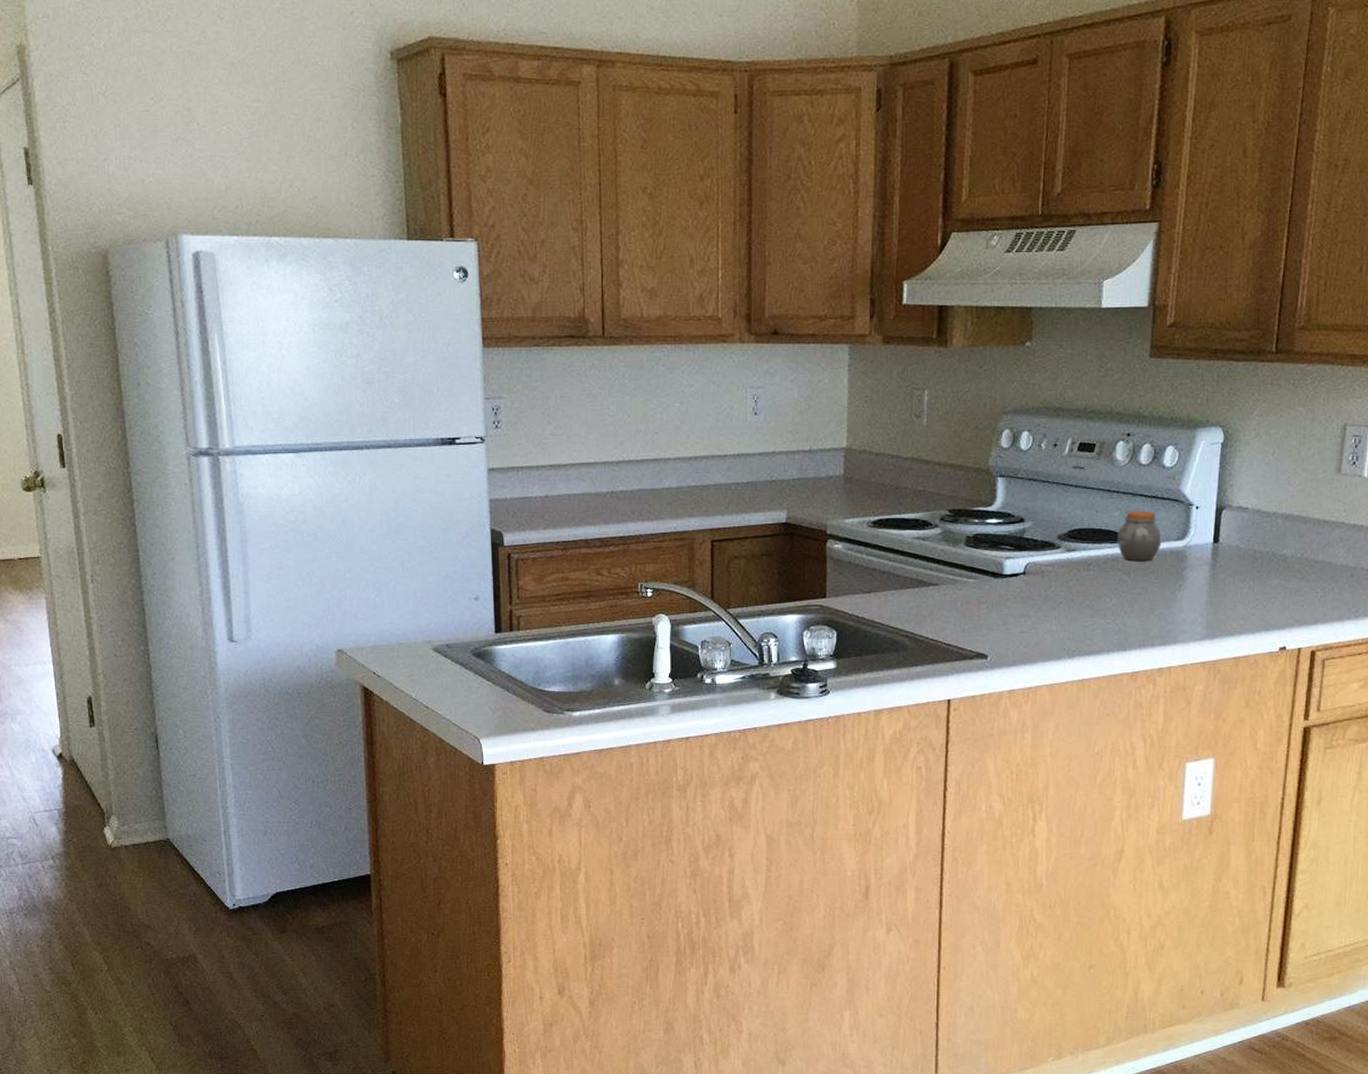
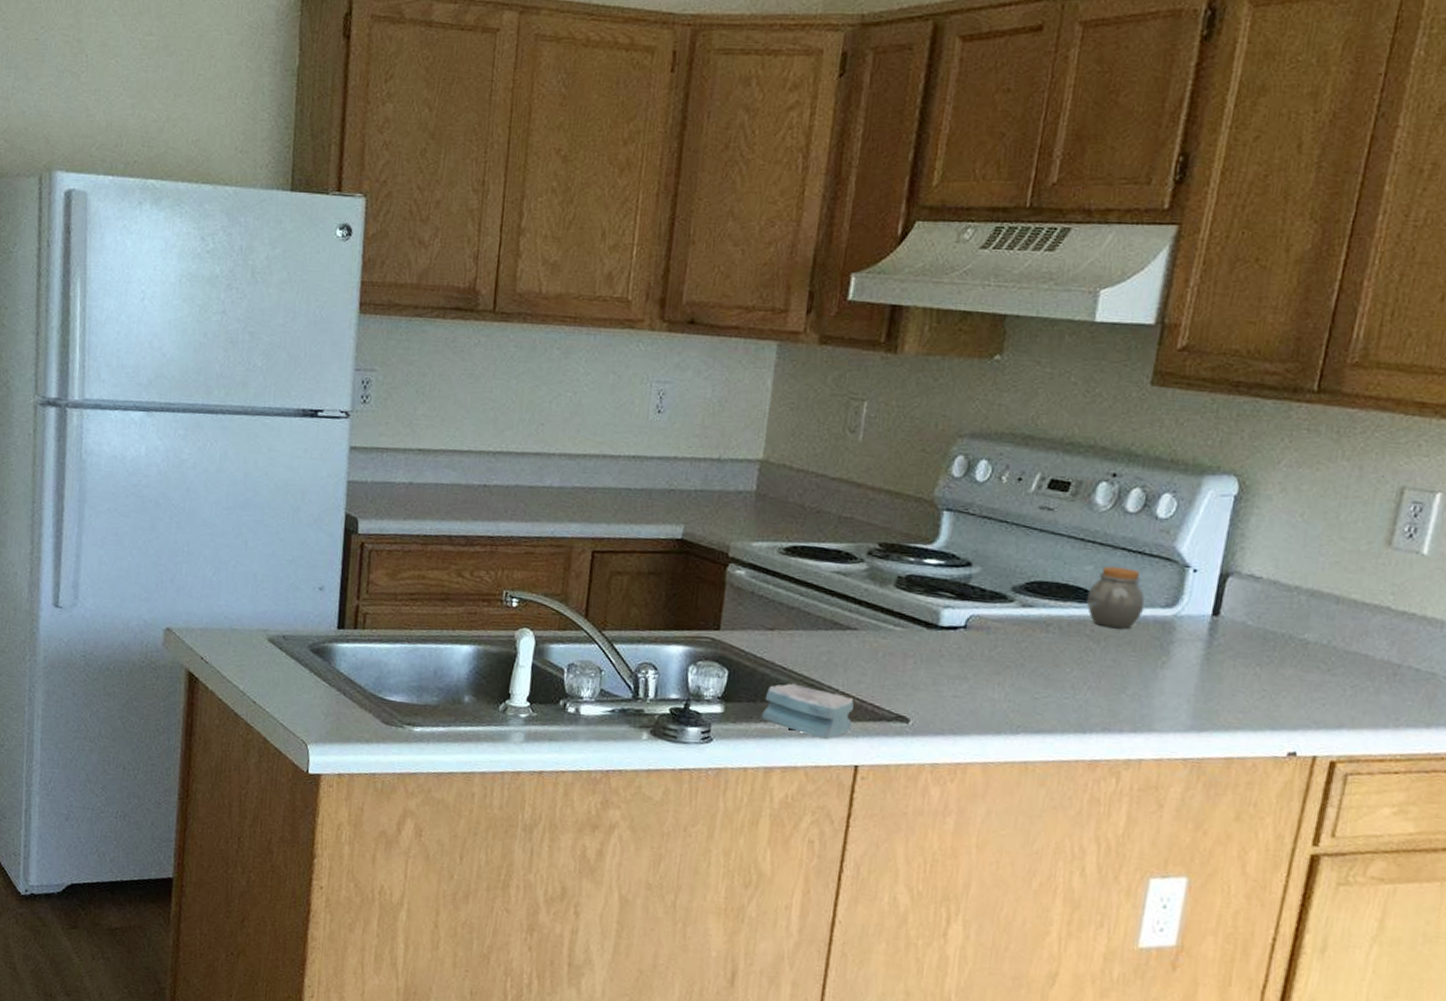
sponge: none [868,636,942,681] -> present [761,683,854,740]

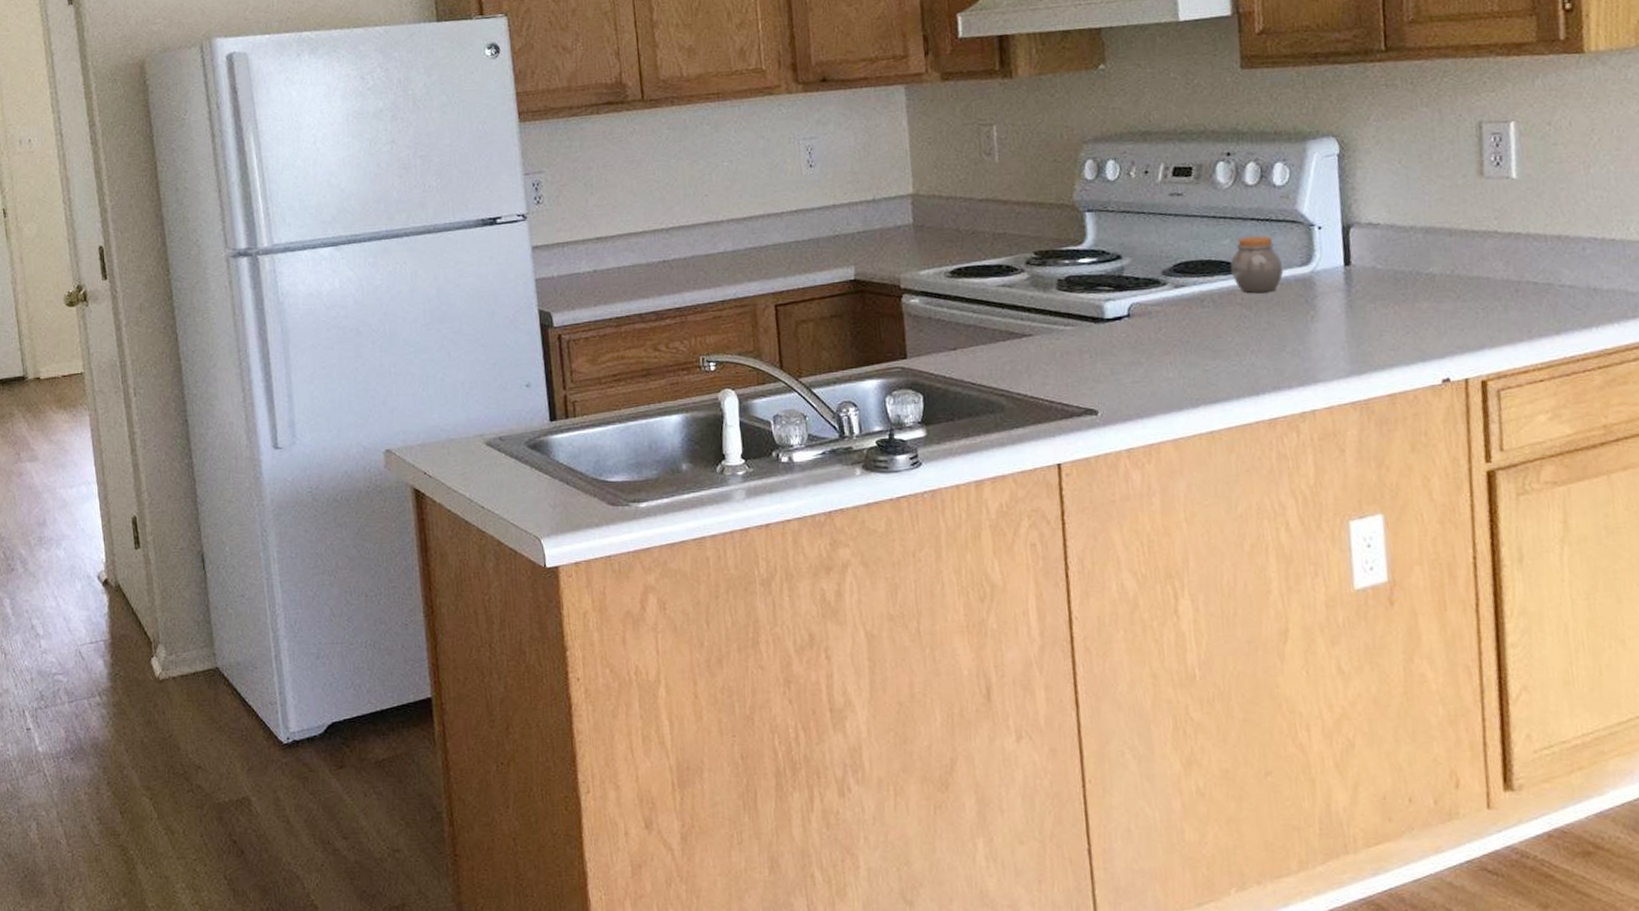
sponge: present [761,683,854,740] -> none [961,396,1046,445]

